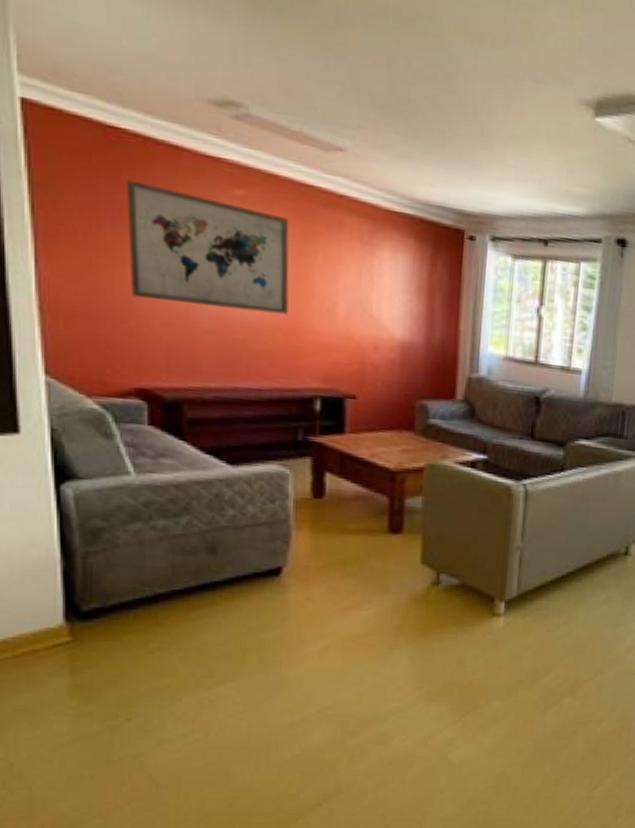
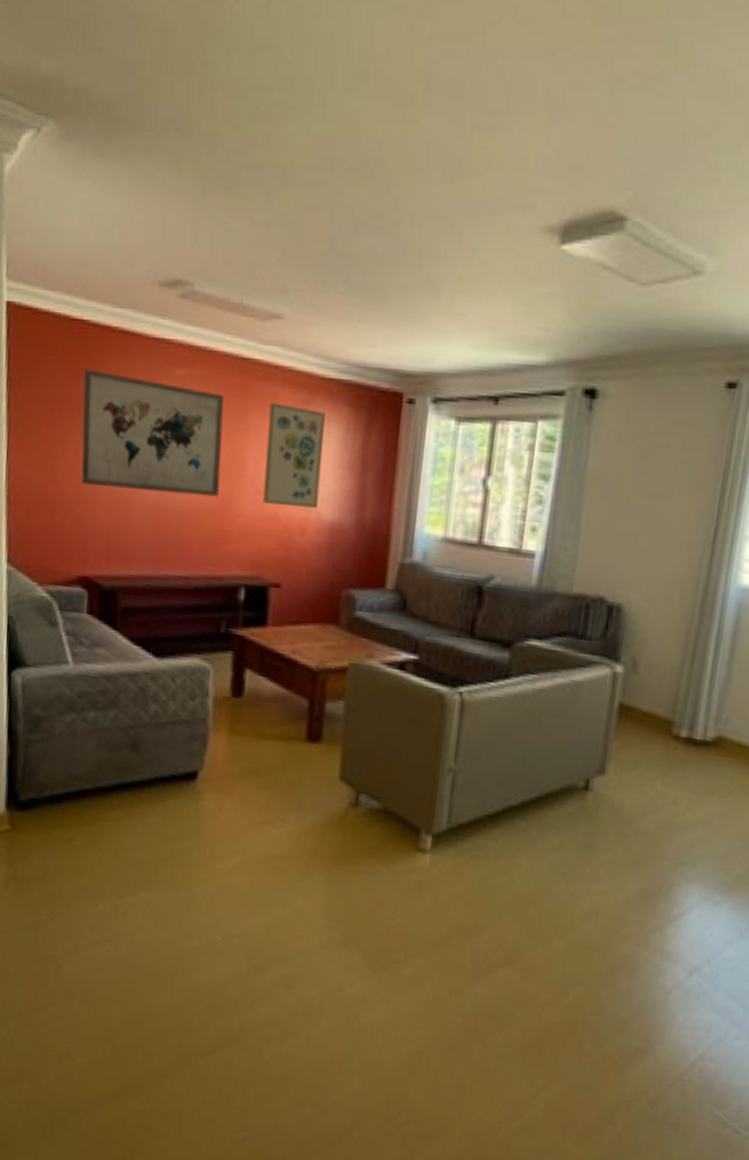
wall art: none [334,229,392,328] -> present [263,402,325,508]

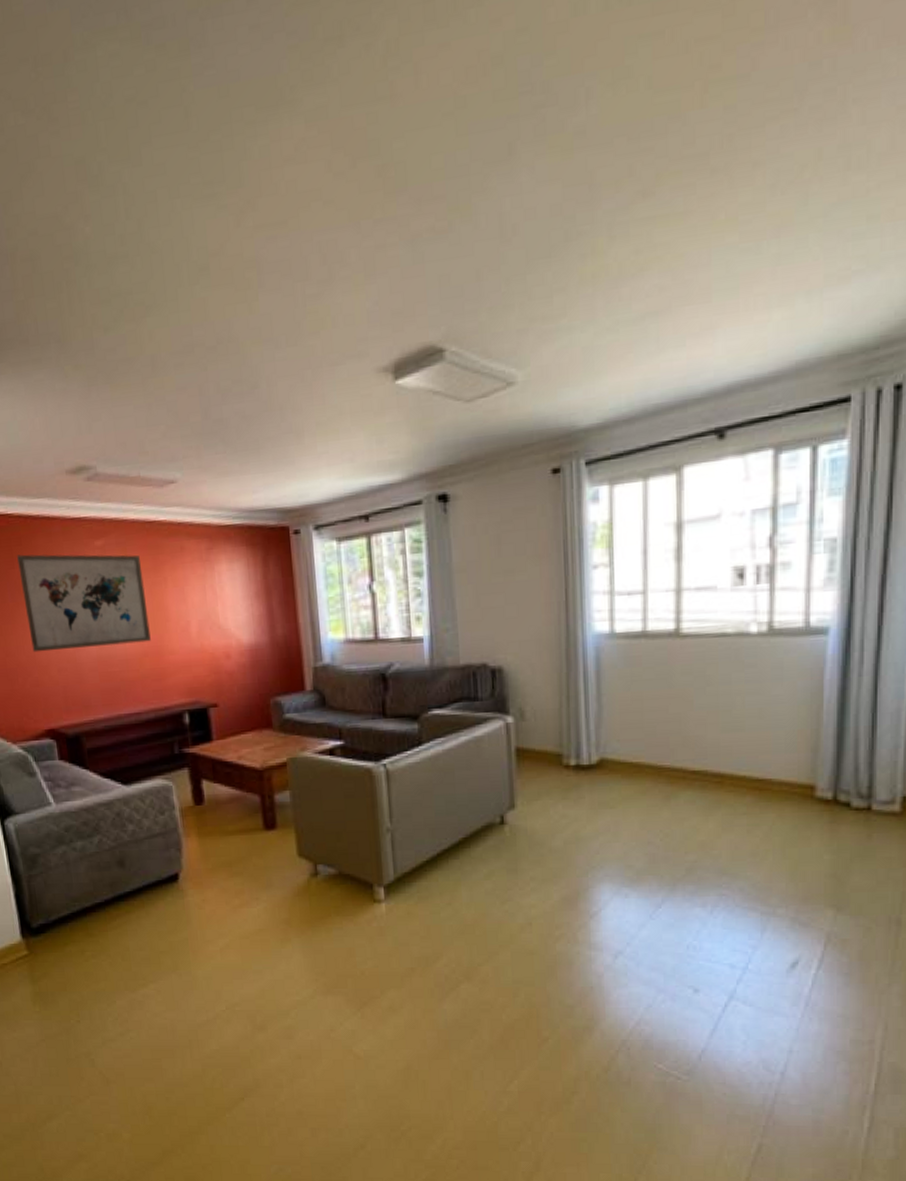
wall art: present [263,402,325,508] -> none [179,553,236,640]

